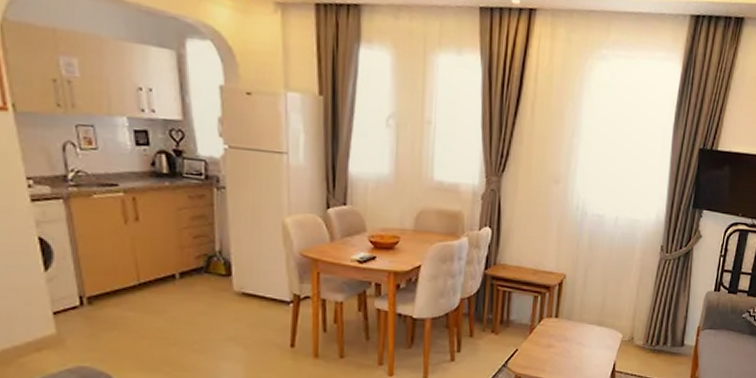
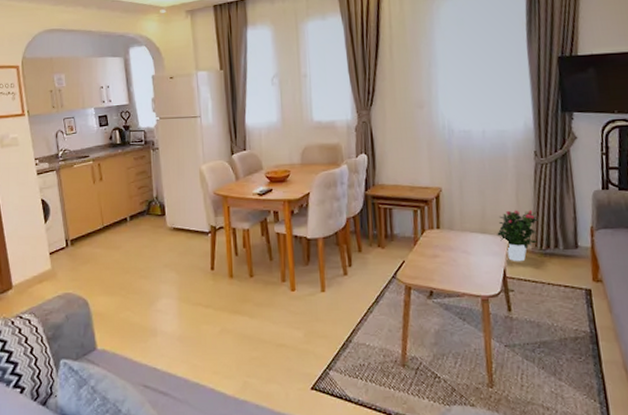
potted flower: none [613,304,653,357] -> present [497,210,538,262]

